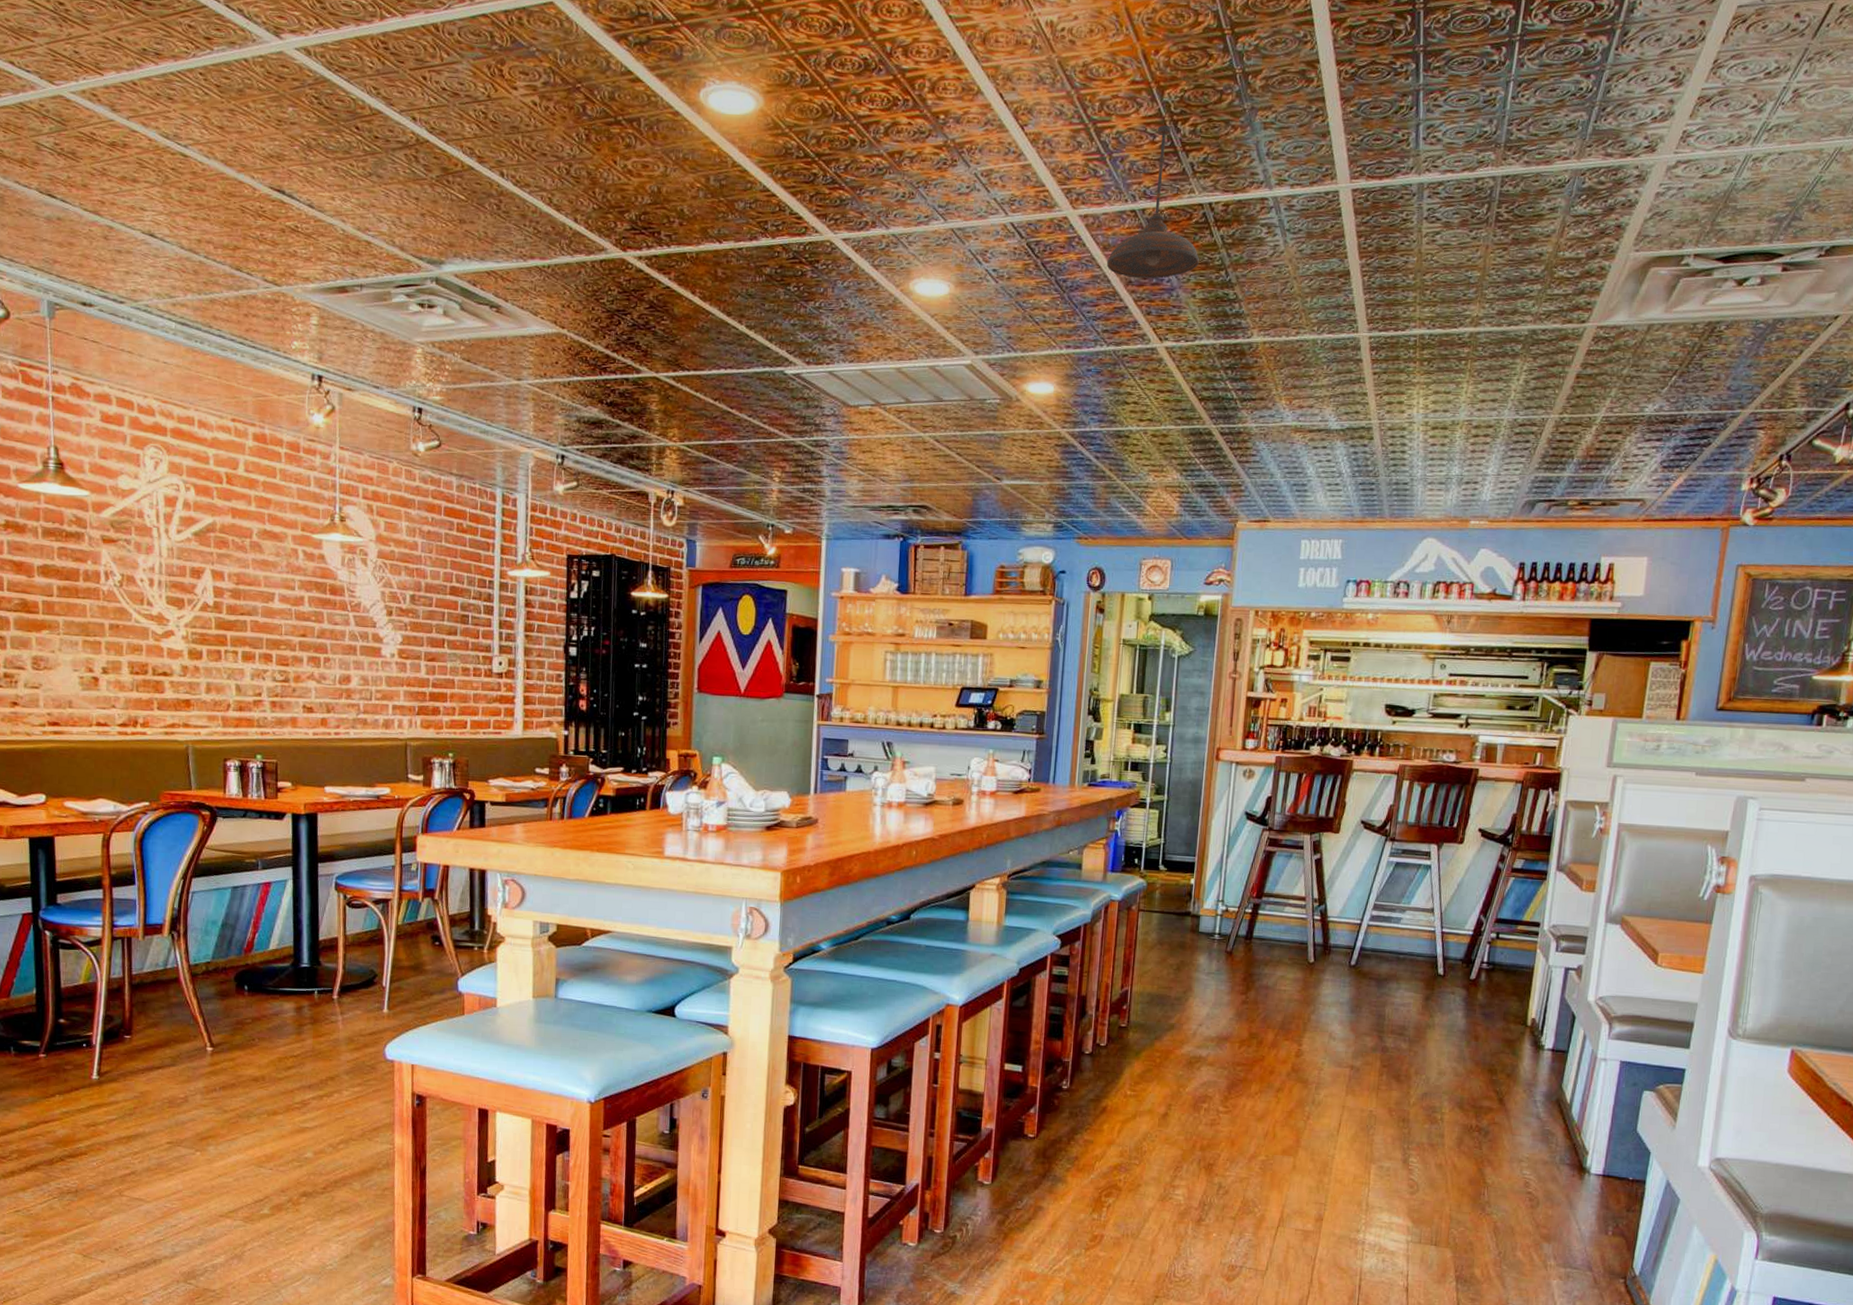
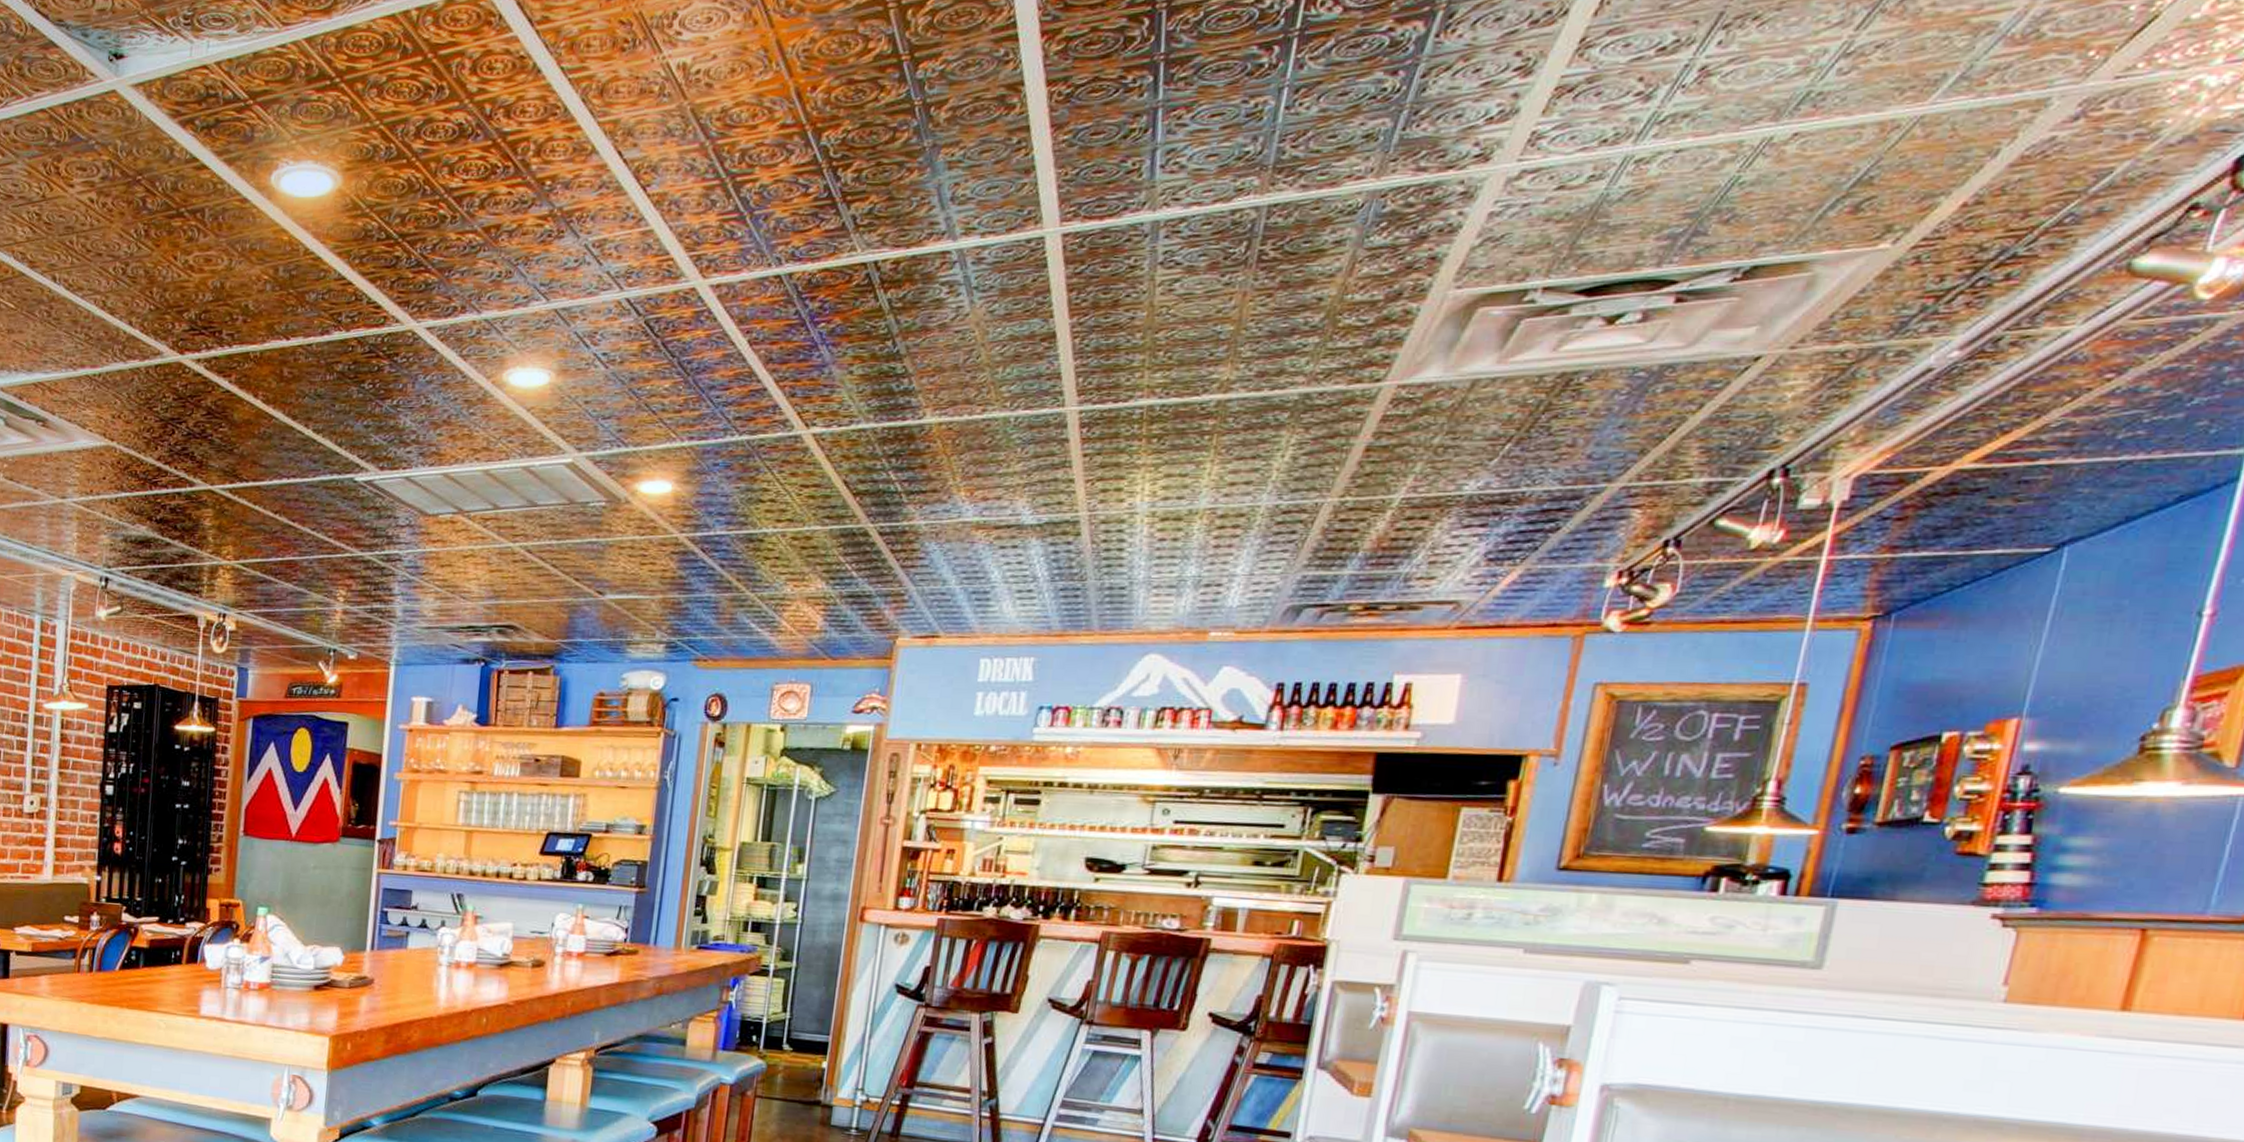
pendant light: present [1107,125,1200,279] -> none [742,173,860,354]

